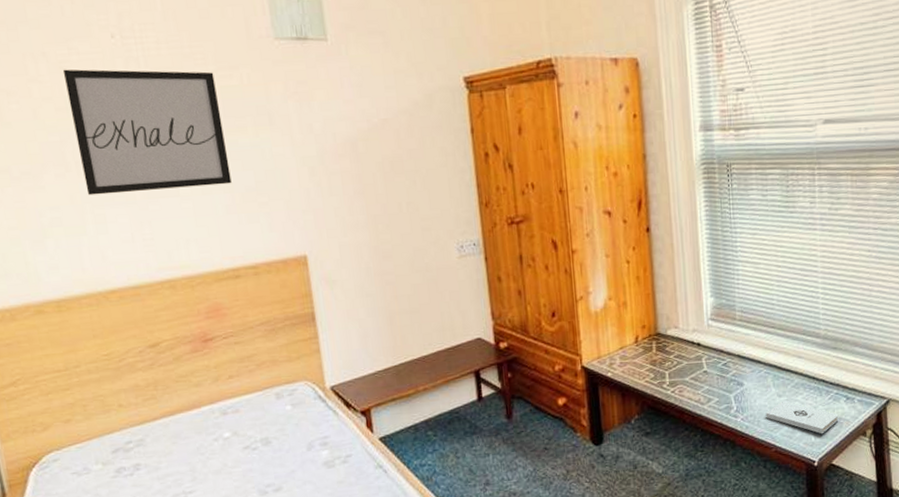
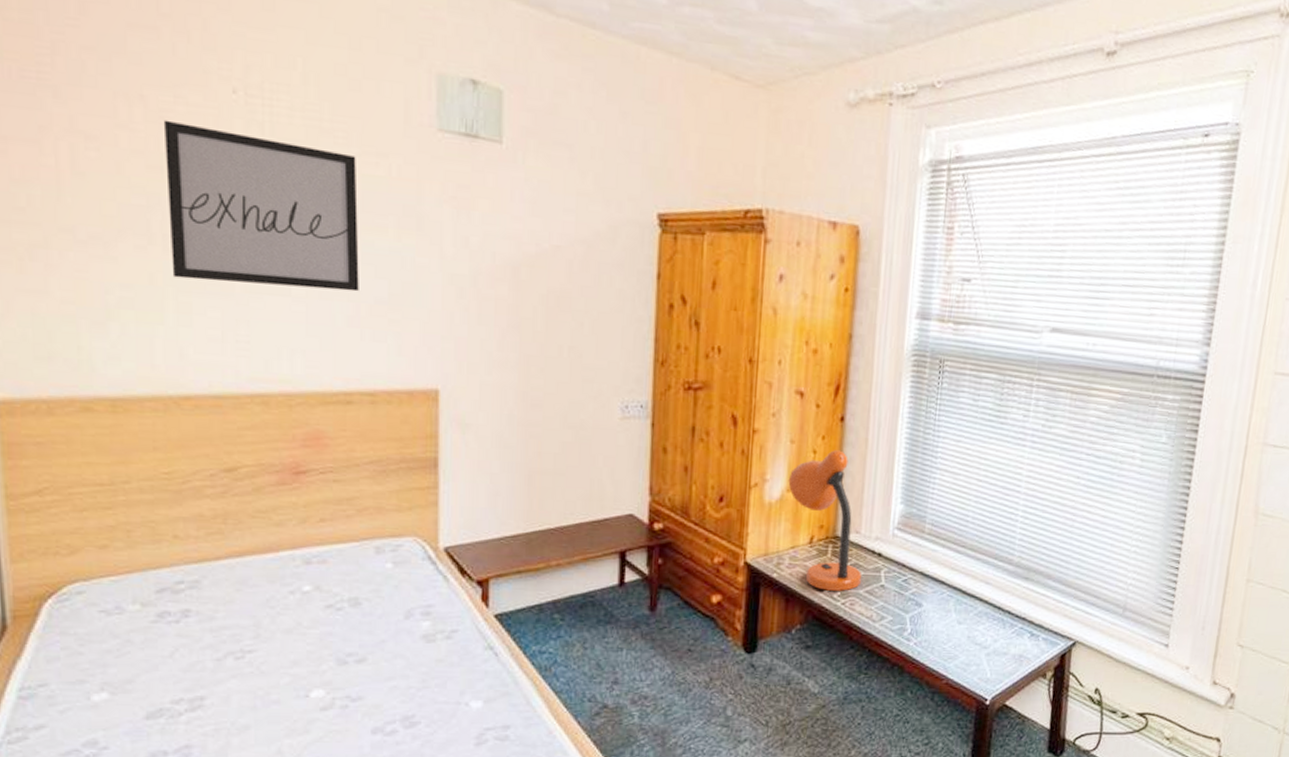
desk lamp: none [608,257,687,382] -> present [788,450,862,591]
notepad: present [765,400,839,434] -> none [941,629,1020,671]

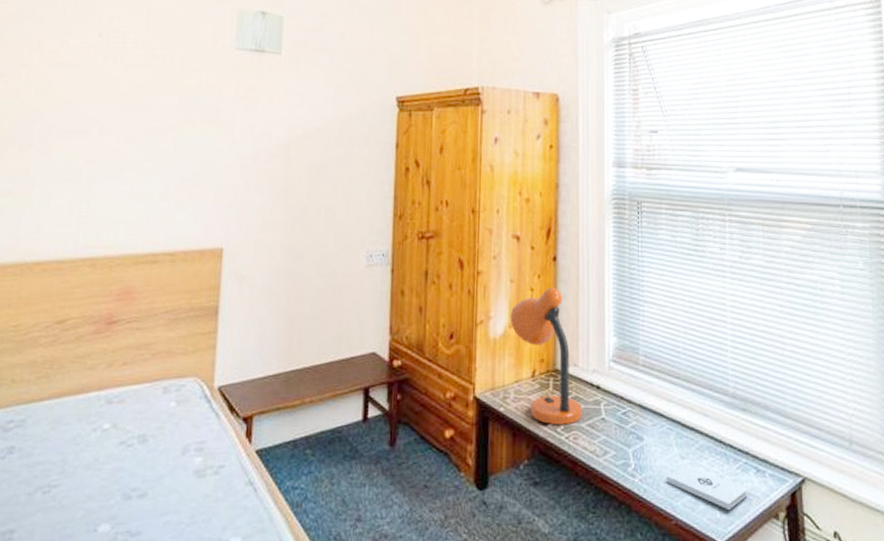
wall art: present [163,120,359,292] -> none [41,59,177,173]
notepad: none [941,629,1020,671] -> present [666,464,748,511]

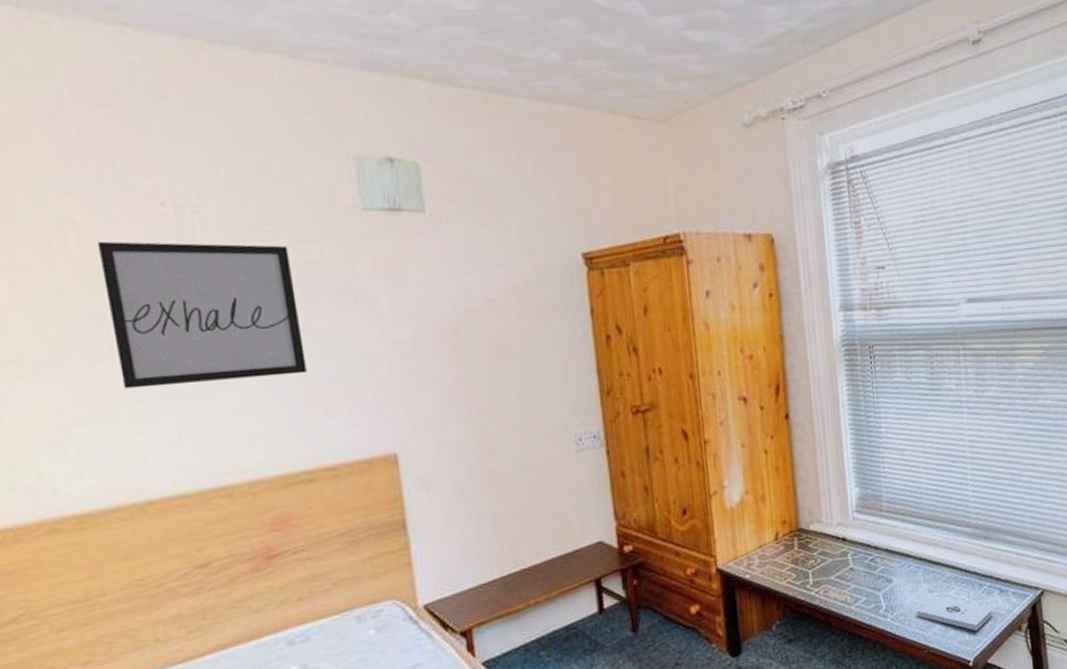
wall art: none [41,59,177,173] -> present [97,241,307,389]
desk lamp: present [510,287,583,425] -> none [745,446,831,583]

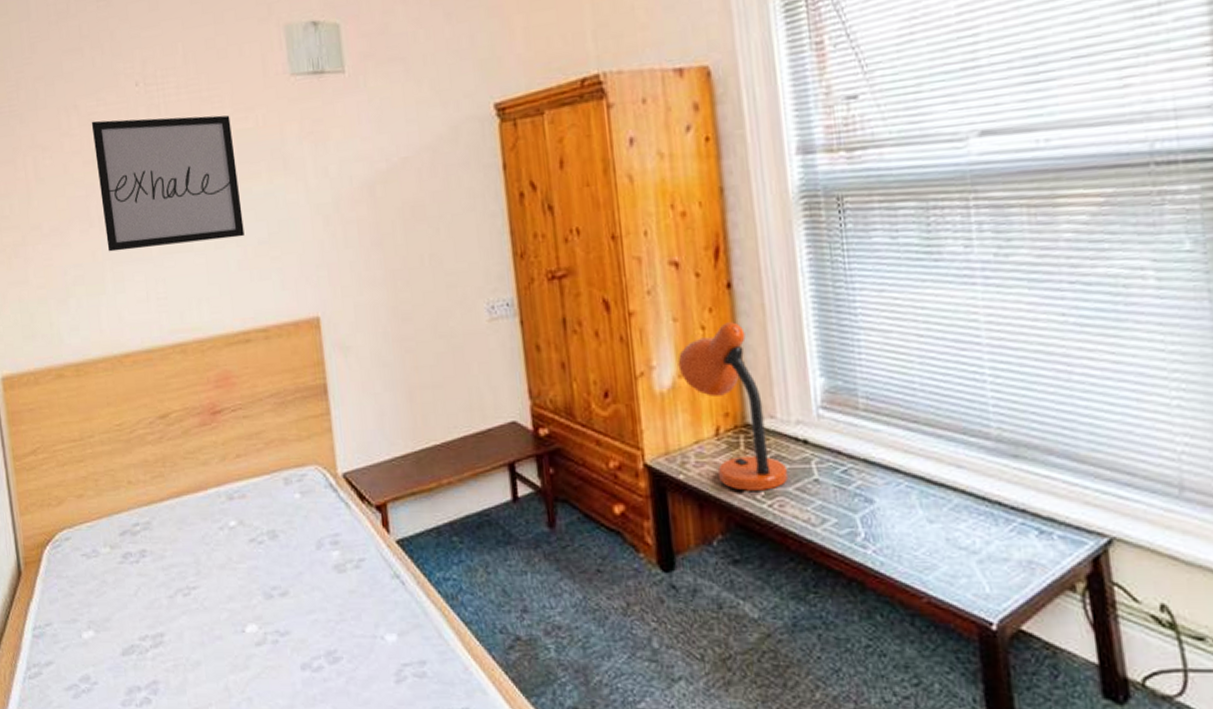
desk lamp: none [745,446,831,583] -> present [677,322,789,491]
notepad: present [917,596,993,631] -> none [910,529,1028,583]

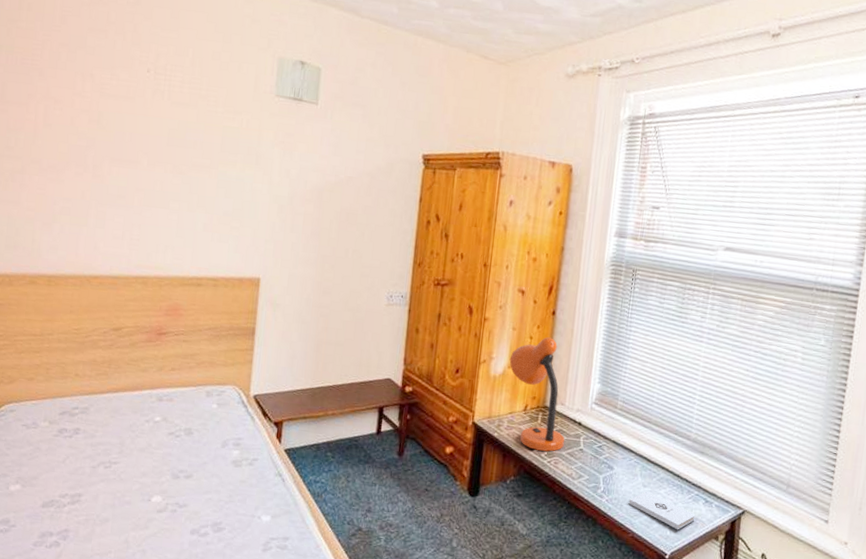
wall art: present [91,115,245,252] -> none [96,90,221,207]
notepad: none [910,529,1028,583] -> present [628,491,696,530]

